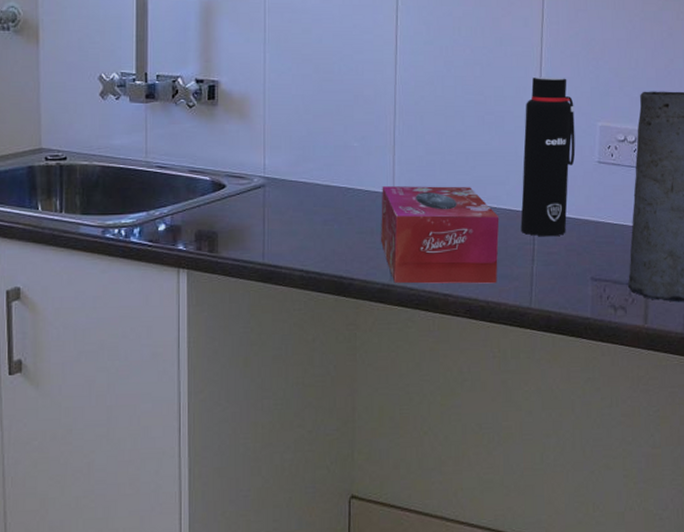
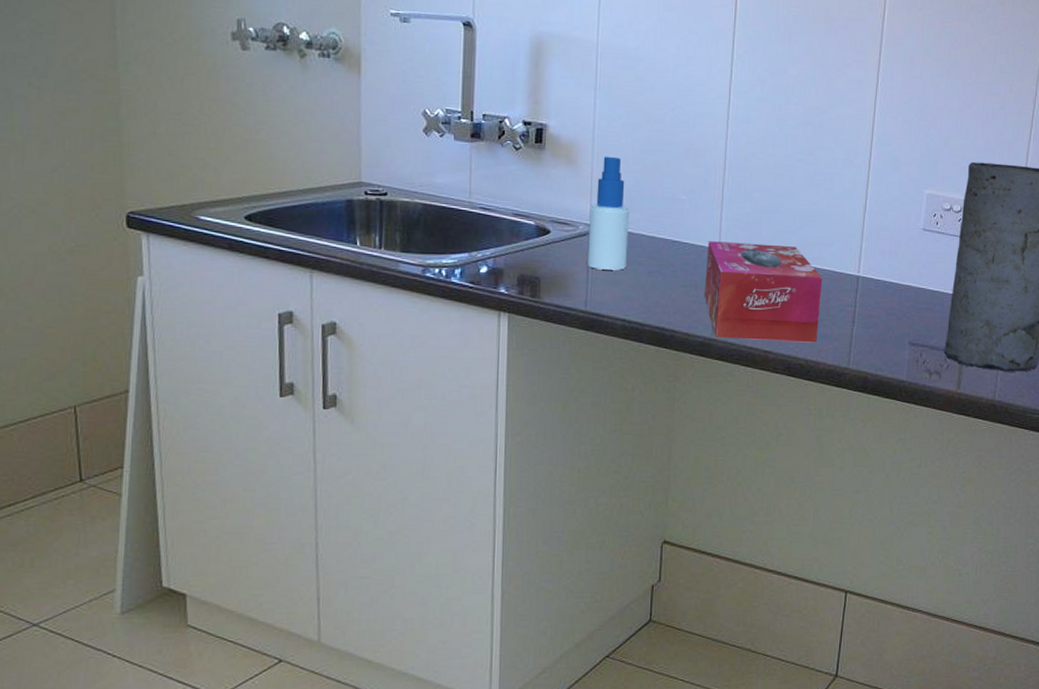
spray bottle: none [263,108,303,221] -> present [587,156,629,270]
water bottle: present [520,76,576,237] -> none [843,140,903,300]

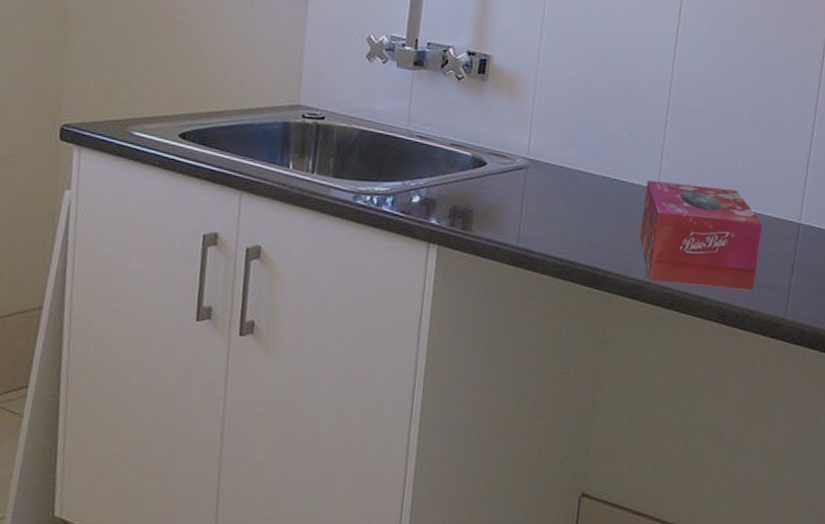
spray bottle: present [587,156,629,270] -> none [522,90,569,206]

